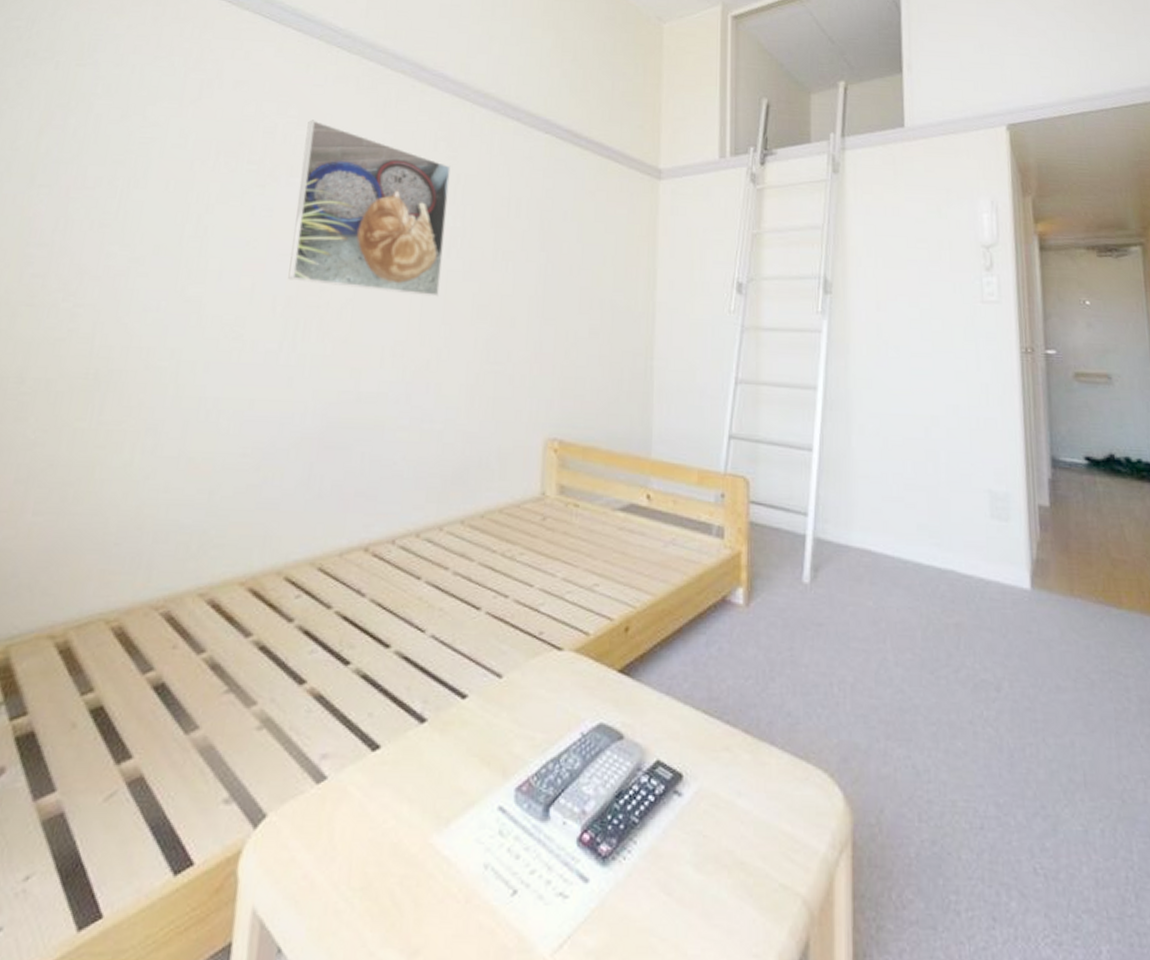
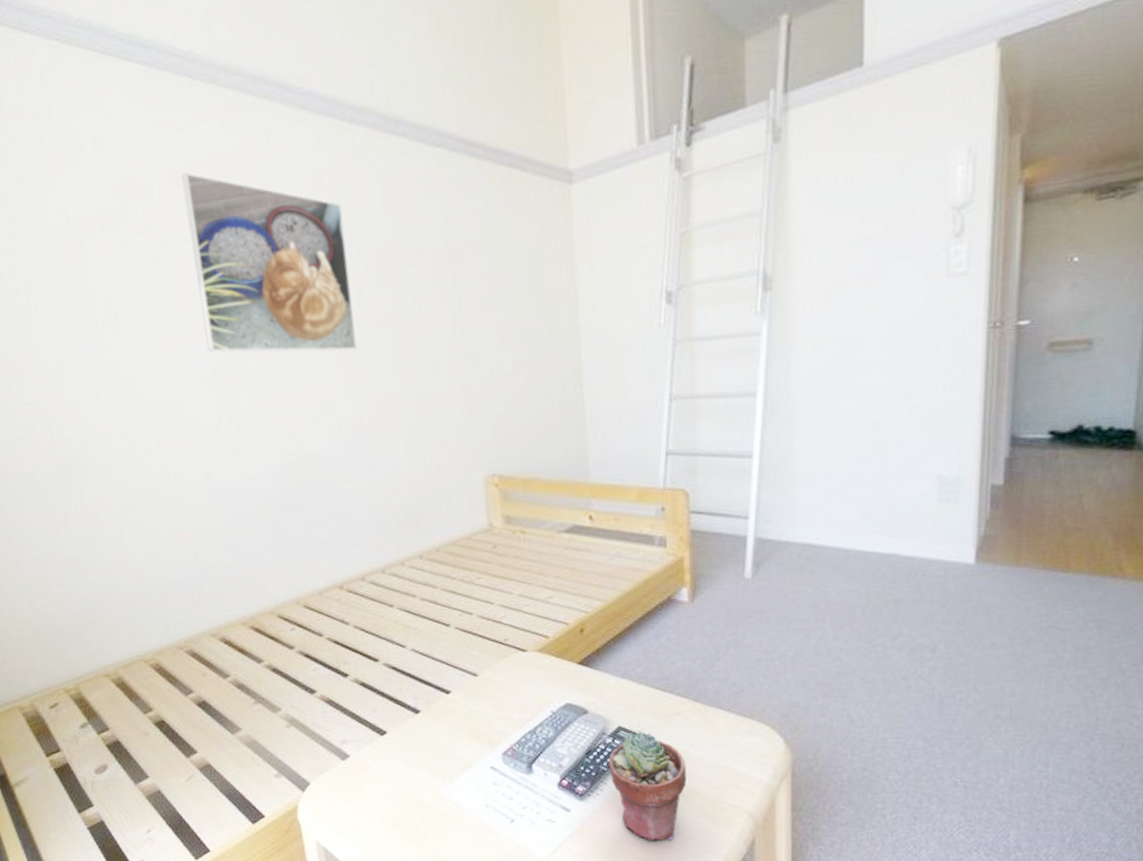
potted succulent: none [641,768,731,937] -> present [609,731,687,842]

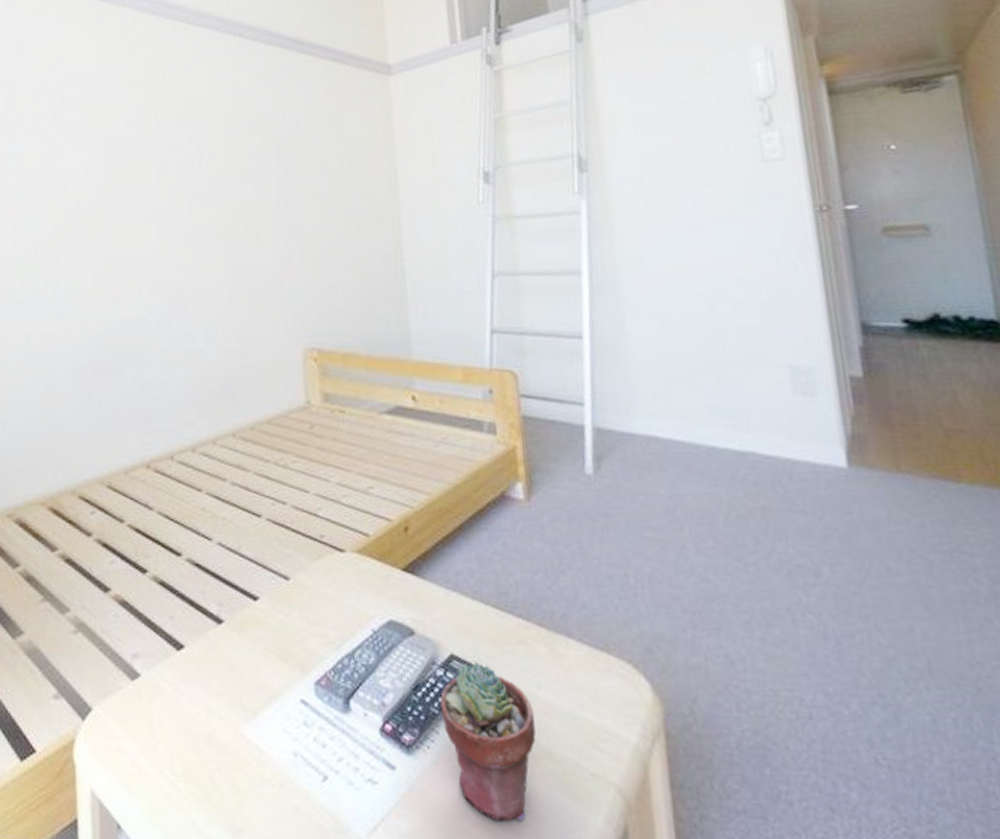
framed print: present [181,172,357,353] -> none [42,64,184,222]

